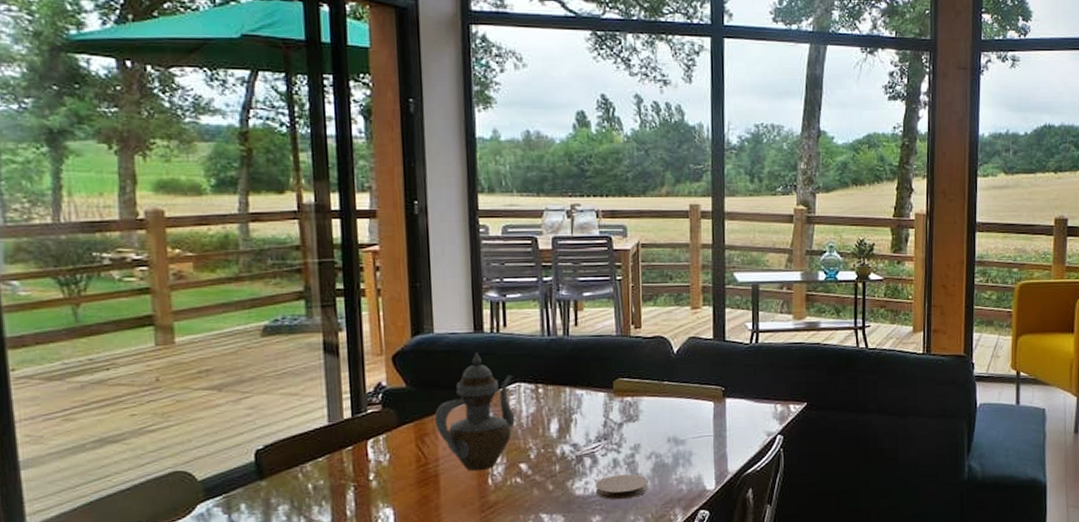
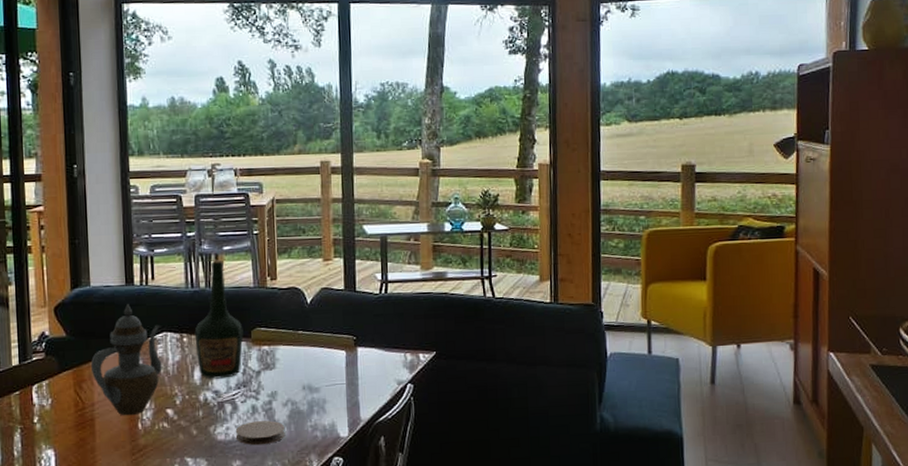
bottle: none [551,306,605,432] -> present [194,259,244,379]

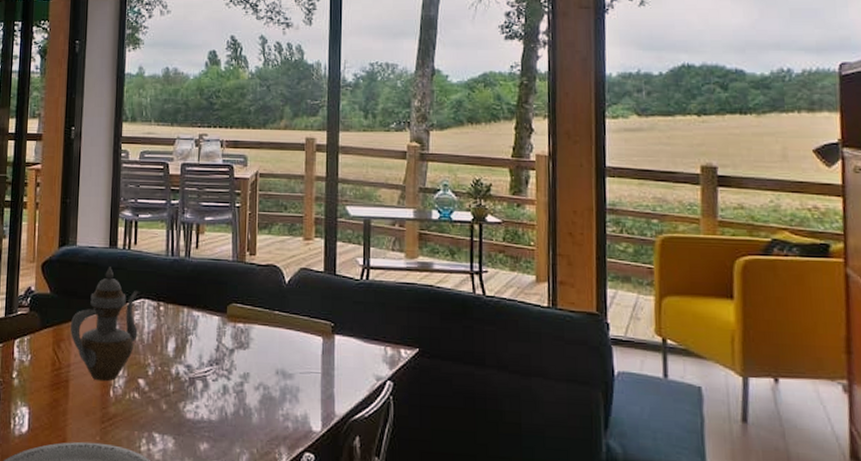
bottle: present [194,259,244,379] -> none [171,230,219,353]
coaster: present [235,420,285,446] -> none [204,402,256,430]

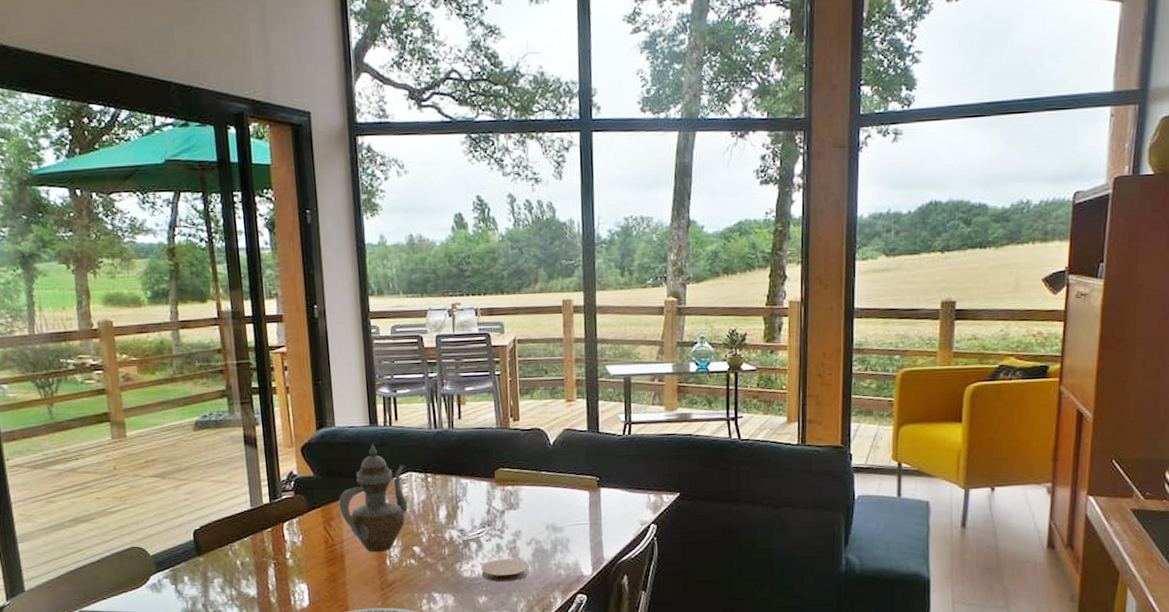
coaster: none [204,402,256,430] -> present [480,559,530,582]

